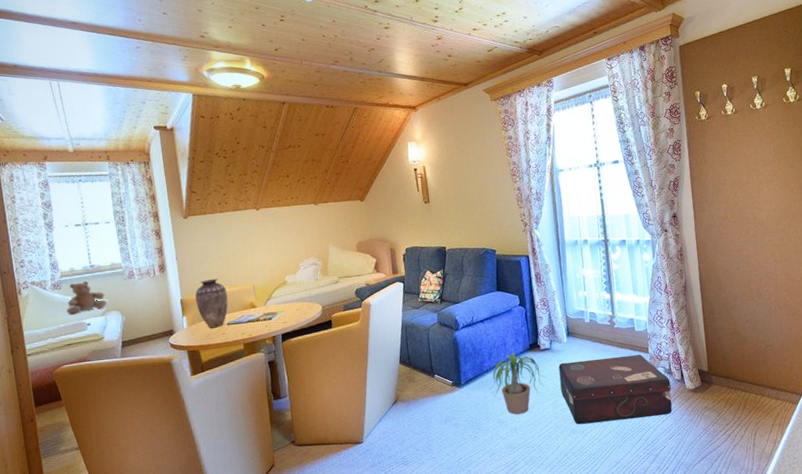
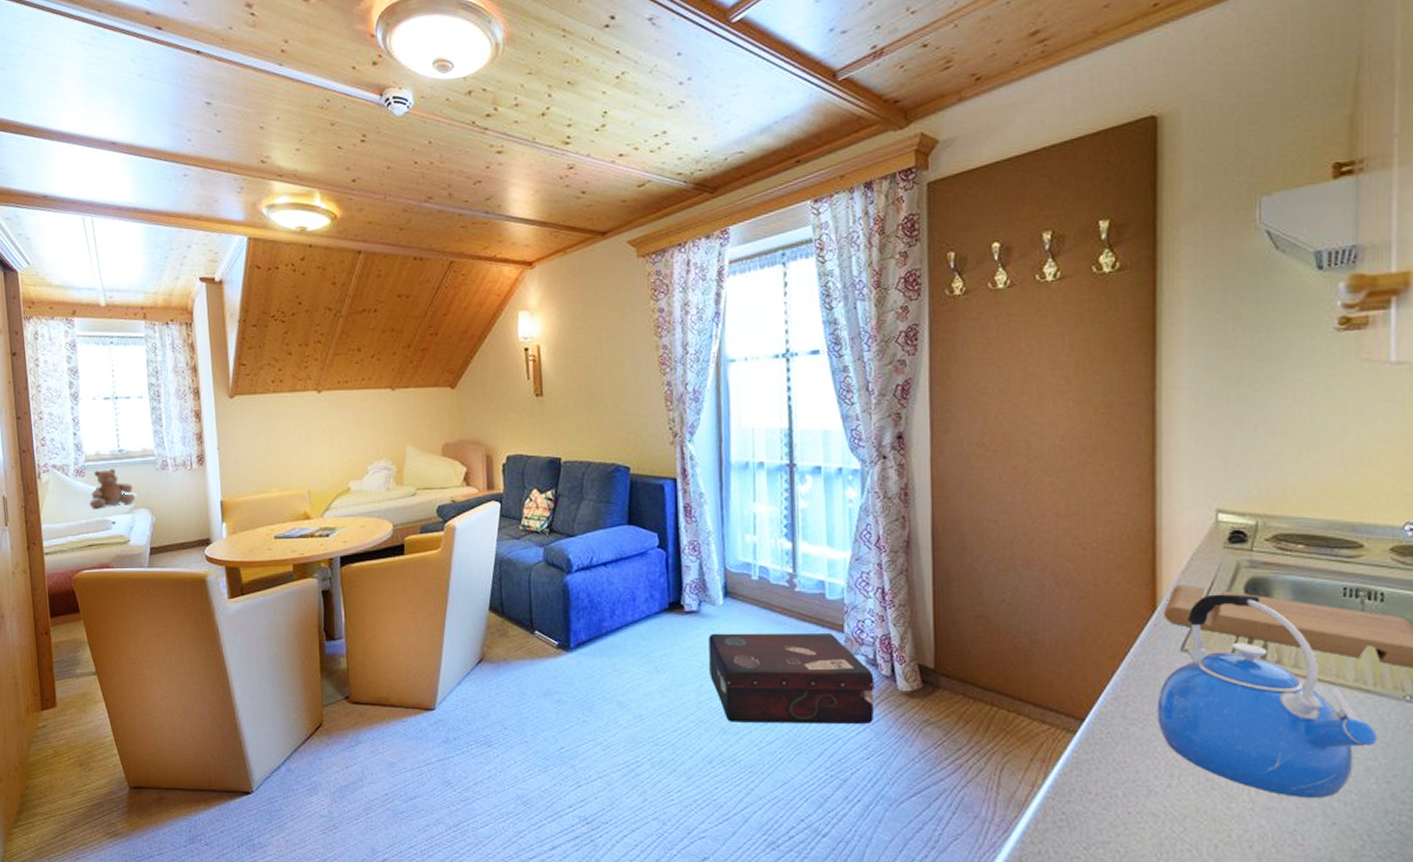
vase: present [195,278,228,329] -> none [238,477,277,541]
potted plant: present [489,351,546,415] -> none [608,610,689,697]

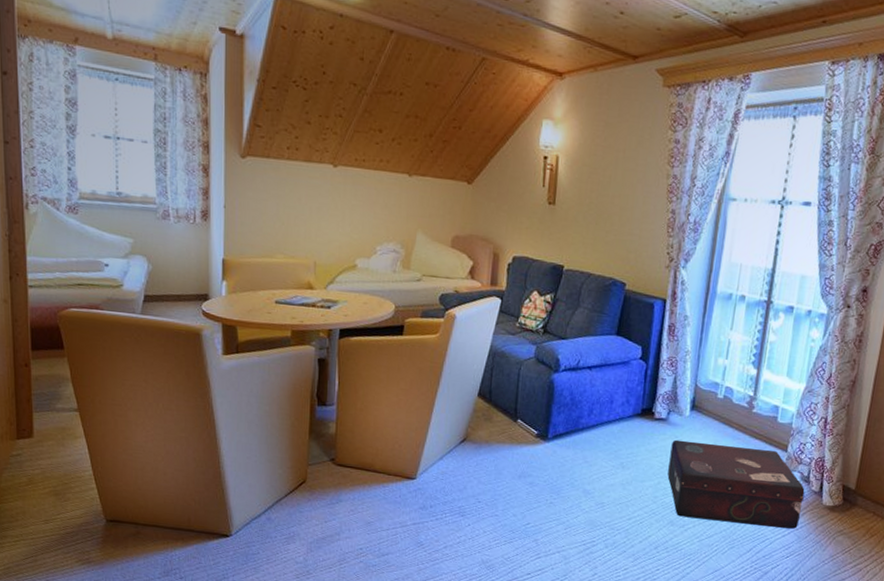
teddy bear: present [89,468,136,509] -> none [81,209,133,249]

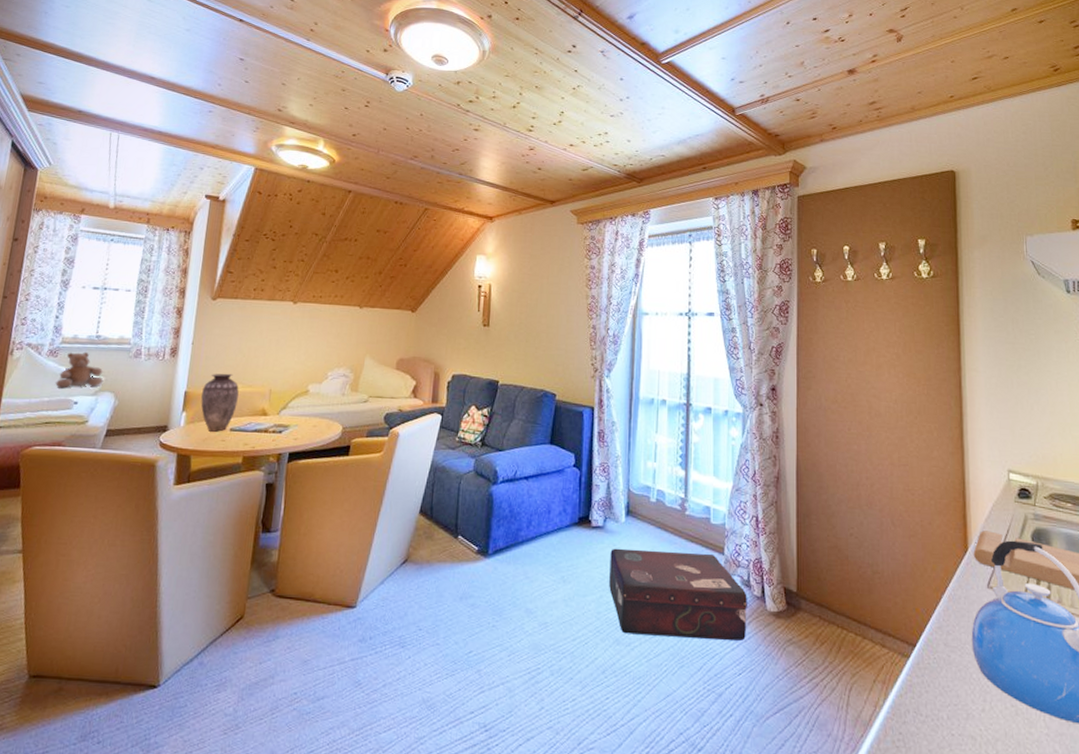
teddy bear: none [81,209,133,249] -> present [55,351,104,388]
vase: none [241,241,281,304] -> present [201,373,239,432]

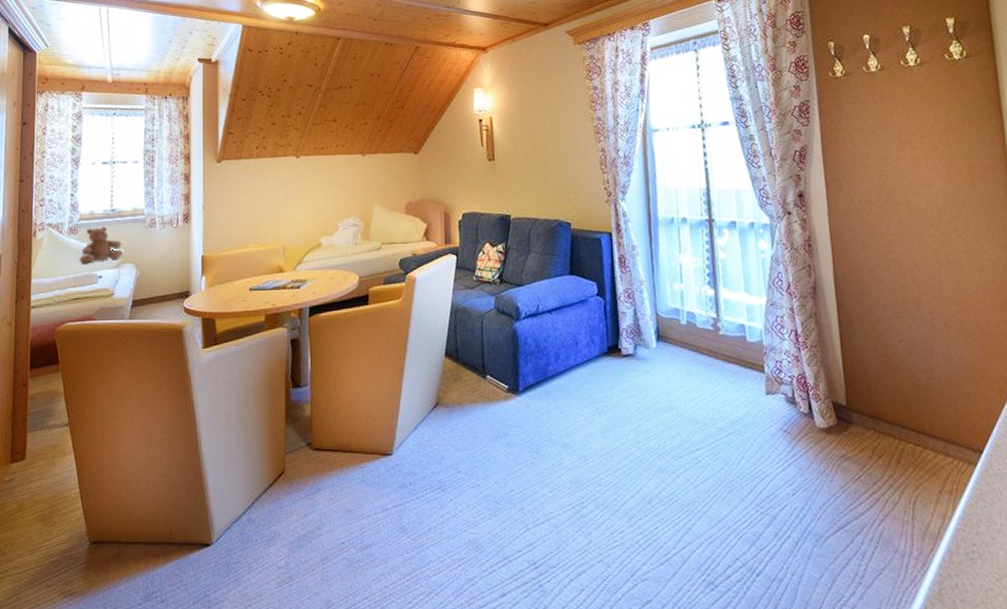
vase: present [201,373,239,432] -> none [218,234,253,293]
suitcase: present [609,548,747,641] -> none [644,372,796,462]

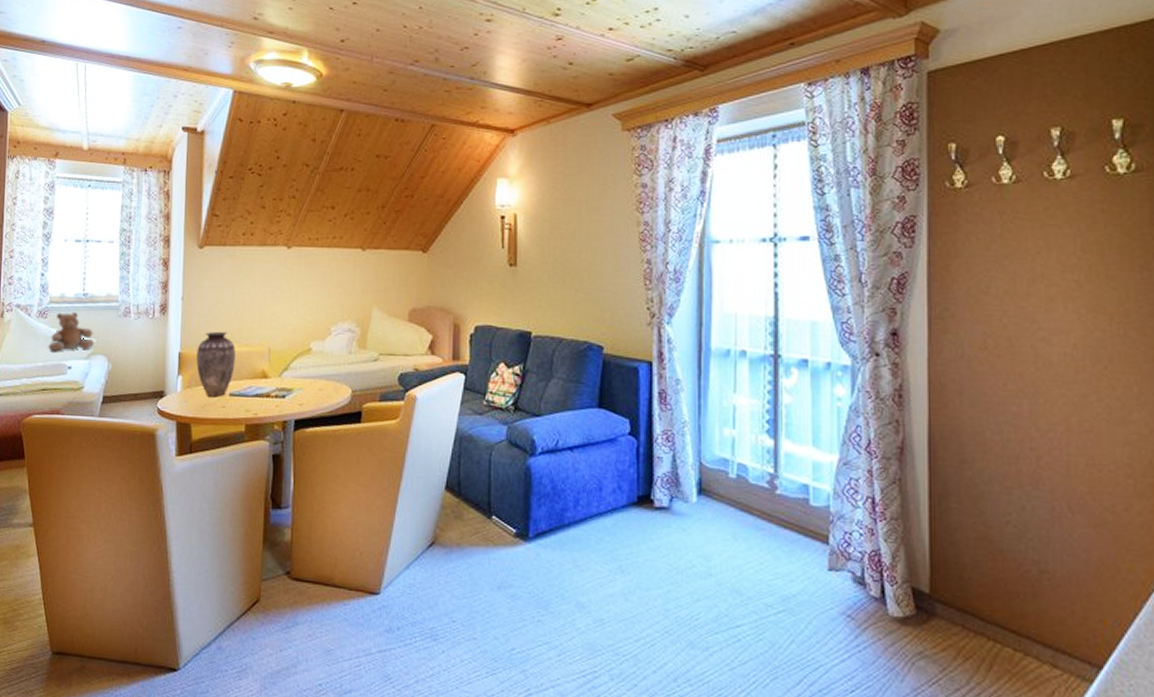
vase: none [218,234,253,293] -> present [196,331,236,397]

